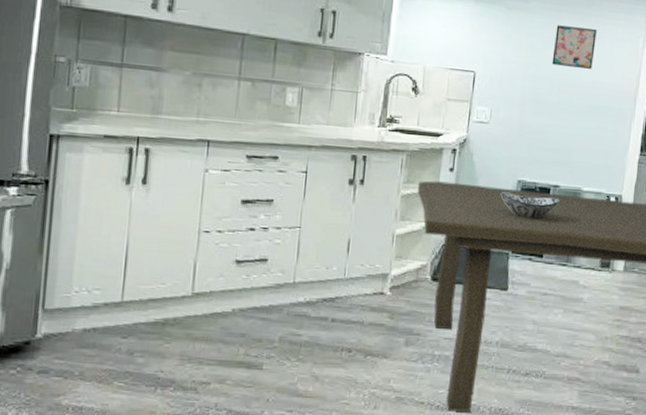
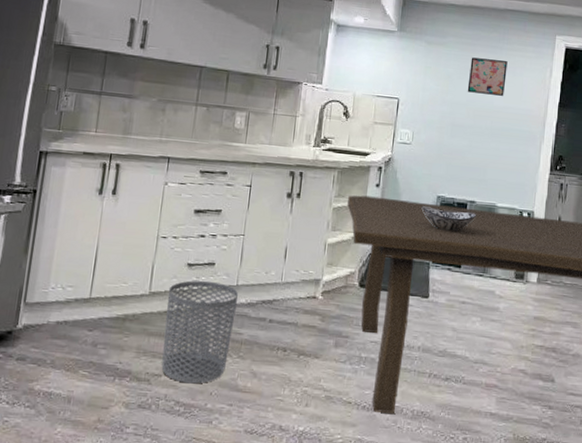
waste bin: none [210,278,296,391] -> present [161,280,239,384]

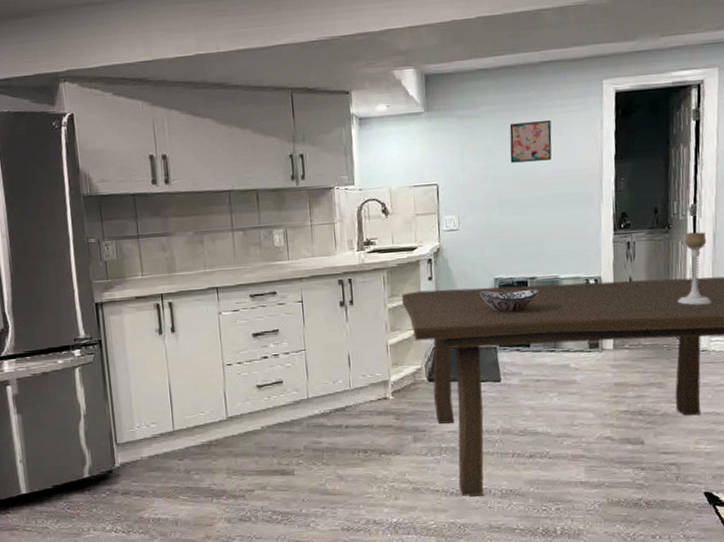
waste bin: present [161,280,239,384] -> none [244,398,313,494]

